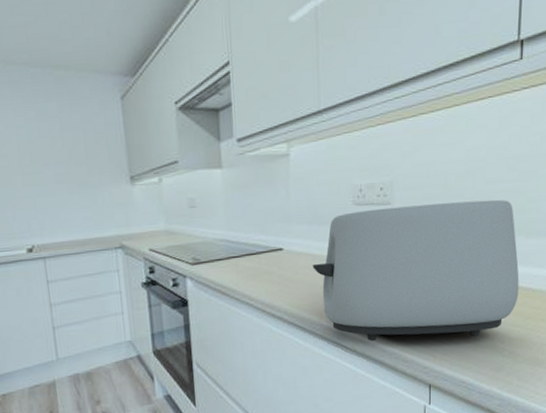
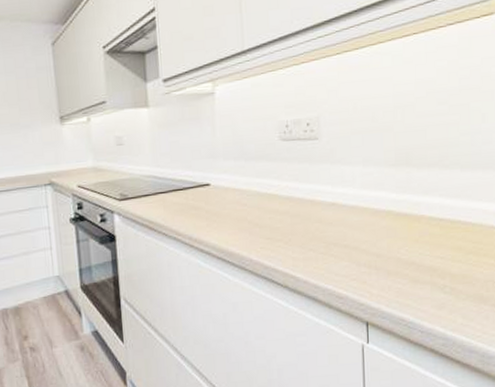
toaster: present [312,199,519,342] -> none [240,133,457,277]

